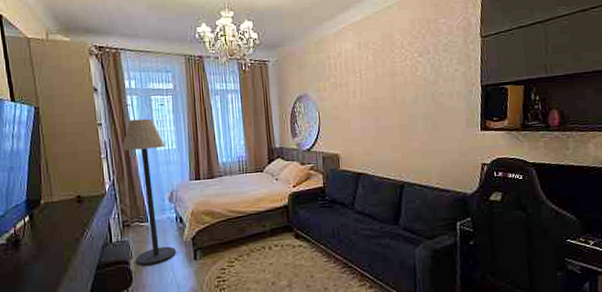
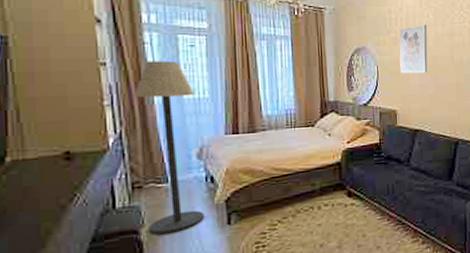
wall art: none [339,67,369,117] -> present [399,25,428,74]

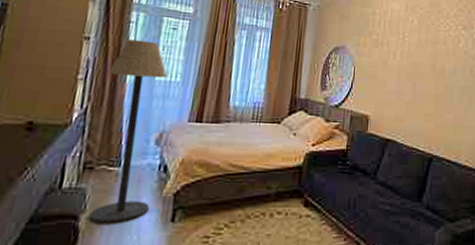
wall art: present [399,25,428,74] -> none [378,29,410,80]

